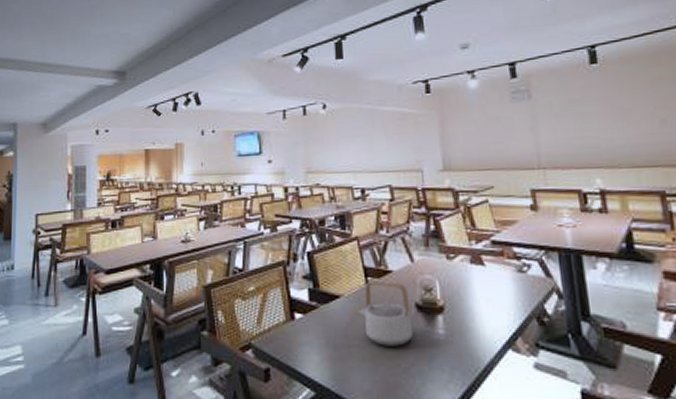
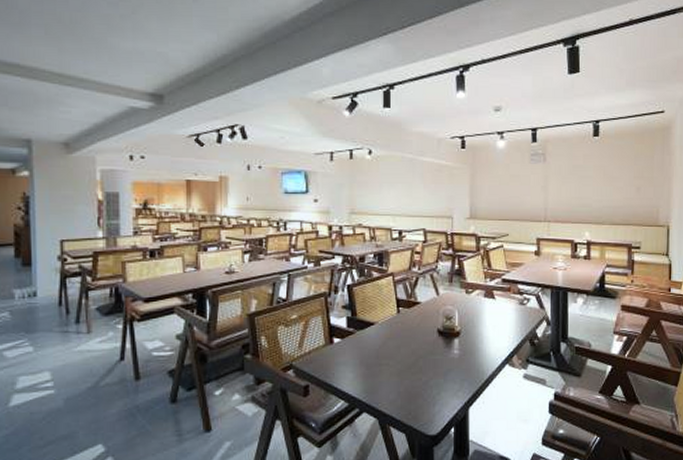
teapot: present [359,280,413,346] -> none [390,310,433,364]

